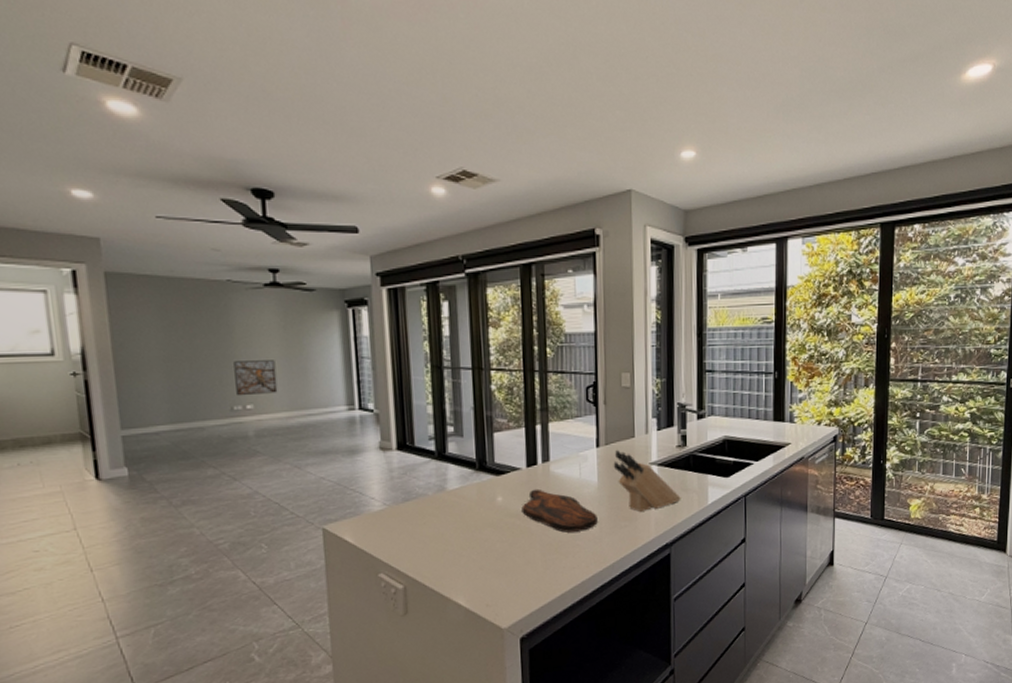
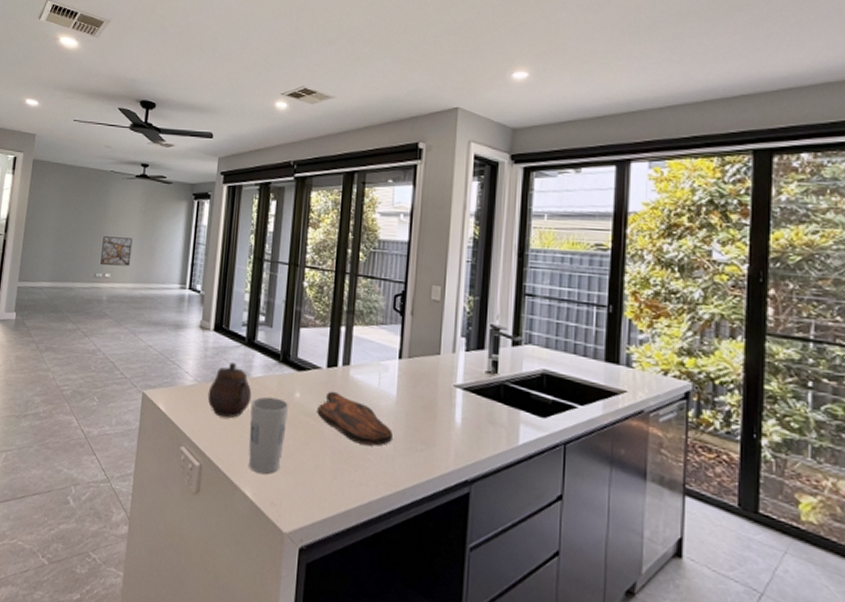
teapot: none [401,479,451,536] -> present [207,362,252,418]
cup: none [451,505,493,581] -> present [248,396,290,474]
knife block: present [613,449,681,512] -> none [414,364,487,438]

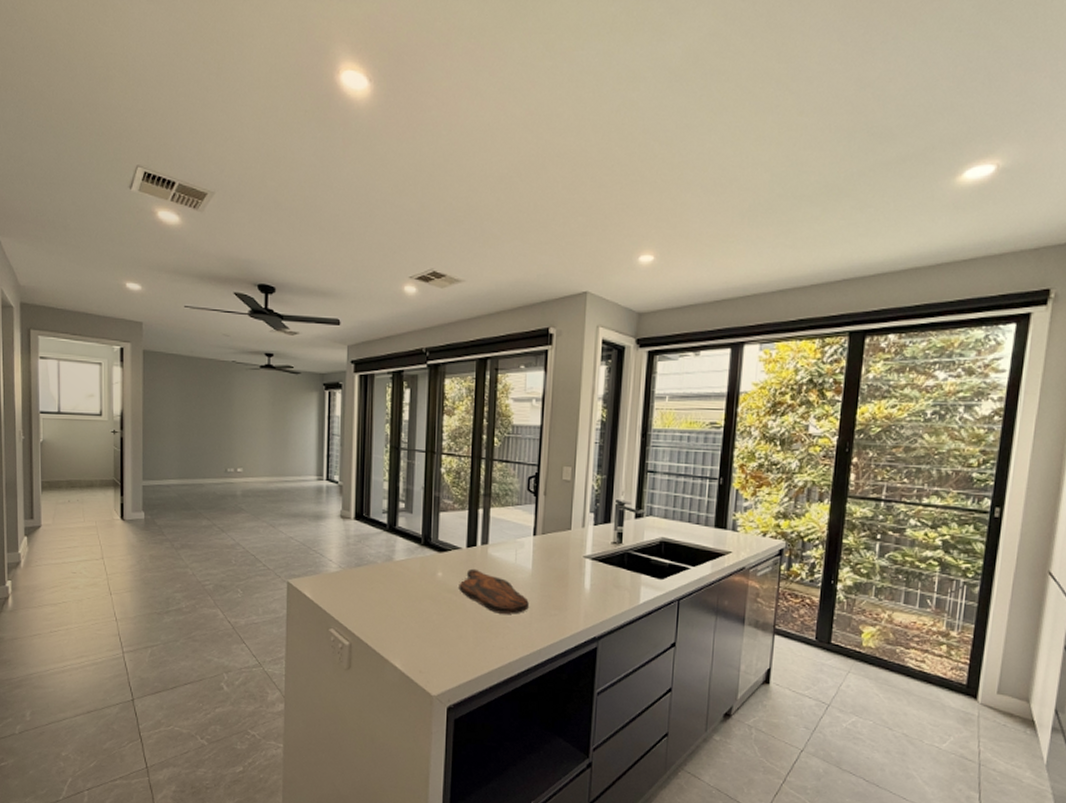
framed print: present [100,236,133,266] -> none [231,430,263,461]
teapot: present [207,362,252,418] -> none [353,548,396,600]
cup: present [248,396,290,474] -> none [395,577,433,647]

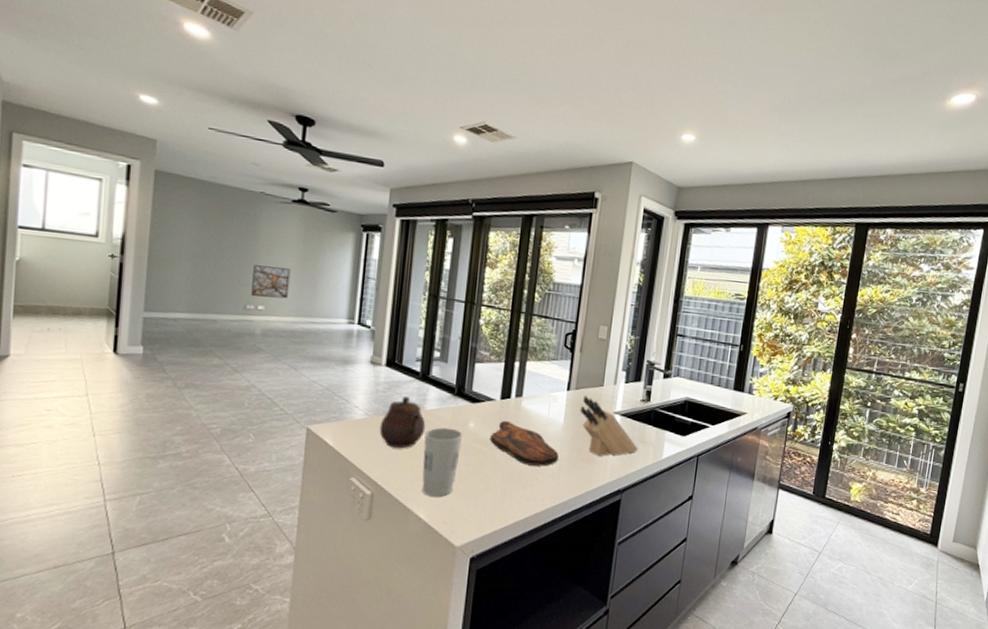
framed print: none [231,430,263,461] -> present [251,265,291,299]
teapot: none [353,548,396,600] -> present [379,396,426,449]
cup: none [395,577,433,647] -> present [421,427,464,497]
knife block: none [548,539,612,603] -> present [579,395,638,456]

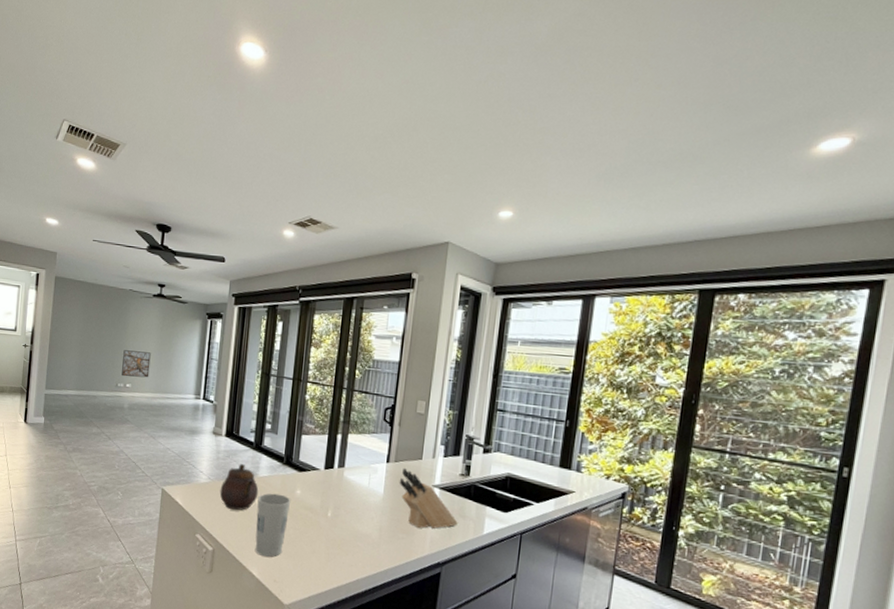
cutting board: present [490,420,559,466] -> none [315,489,379,535]

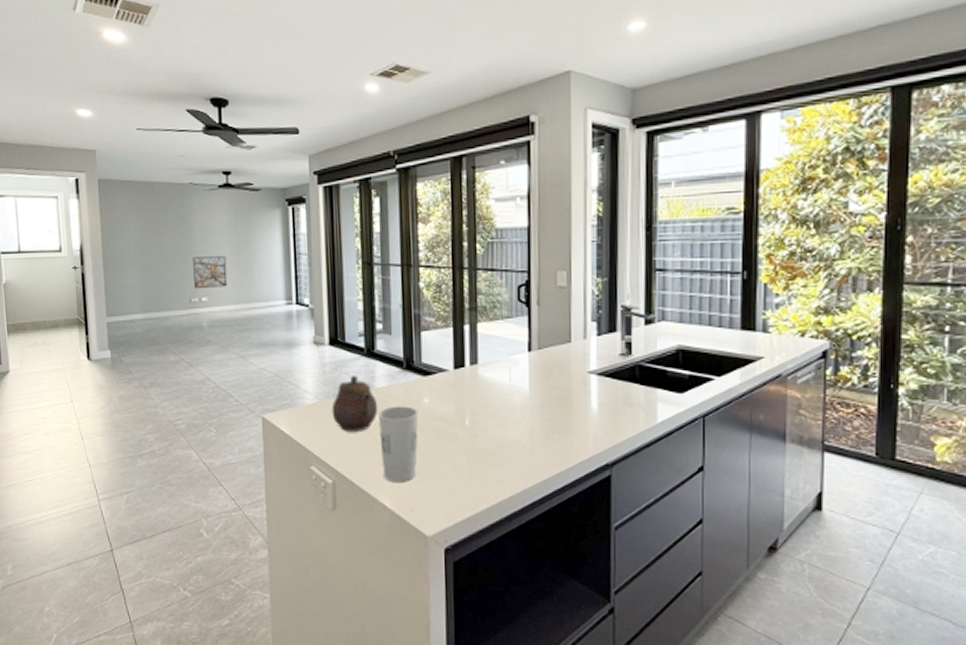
knife block: present [399,467,458,529] -> none [546,354,624,425]

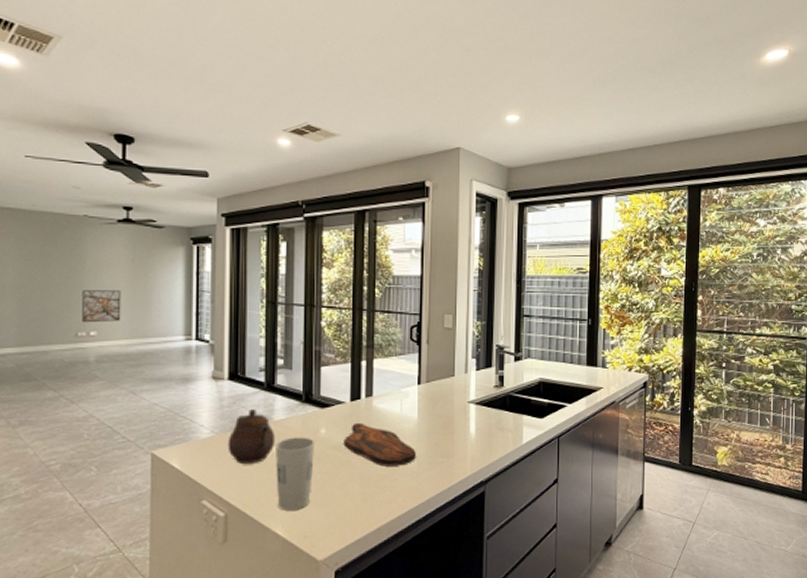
cutting board: none [448,392,529,442] -> present [343,422,416,467]

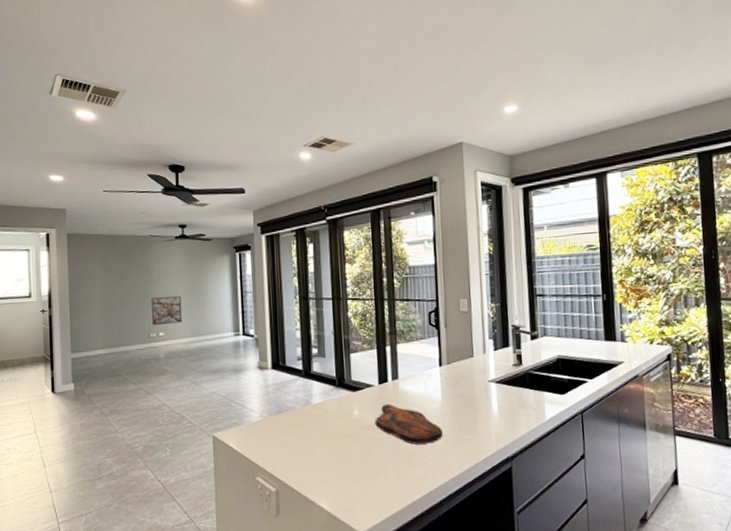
teapot: present [227,409,276,465] -> none [274,394,315,445]
cup: present [276,437,316,511] -> none [315,418,350,486]

